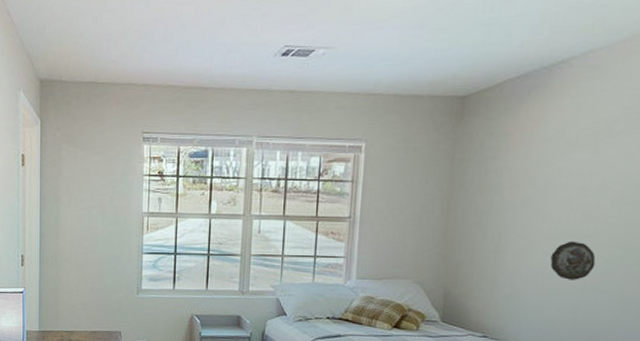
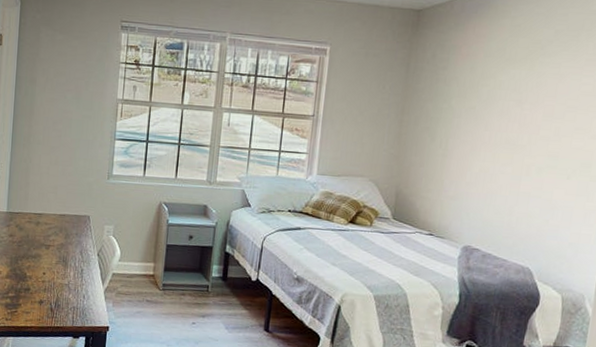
decorative plate: present [550,241,596,280] -> none [490,149,529,186]

